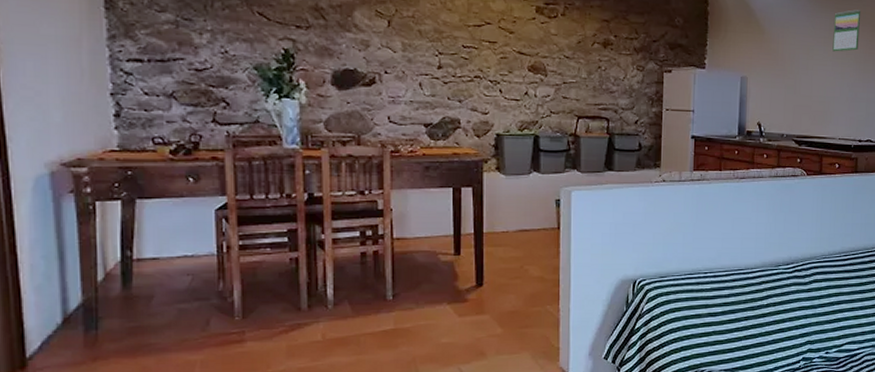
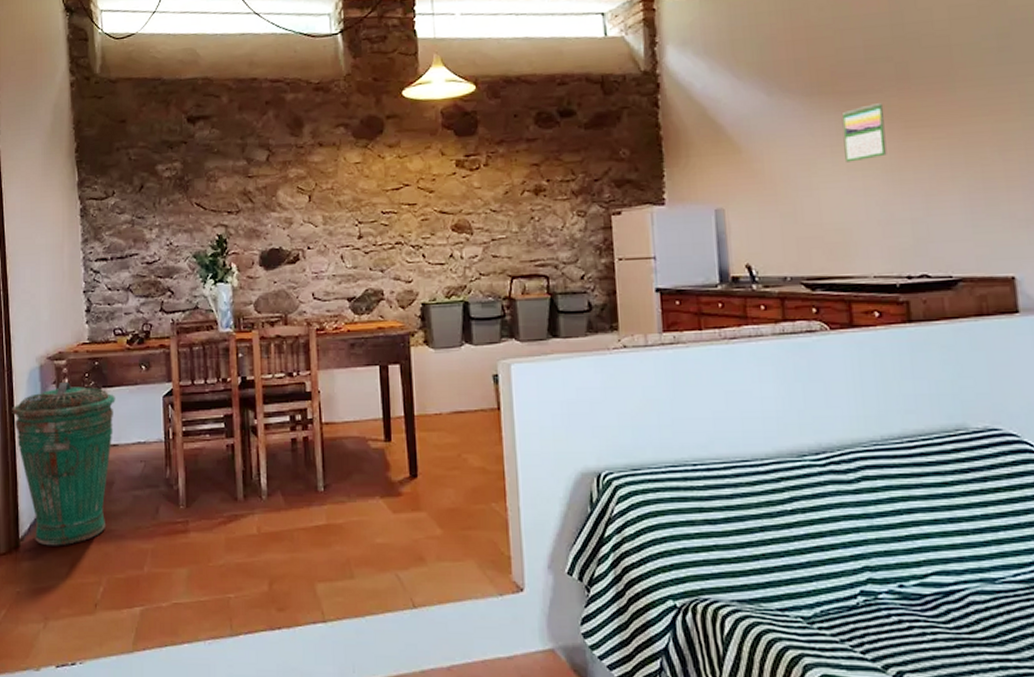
trash can: none [11,192,155,364] -> present [12,383,116,546]

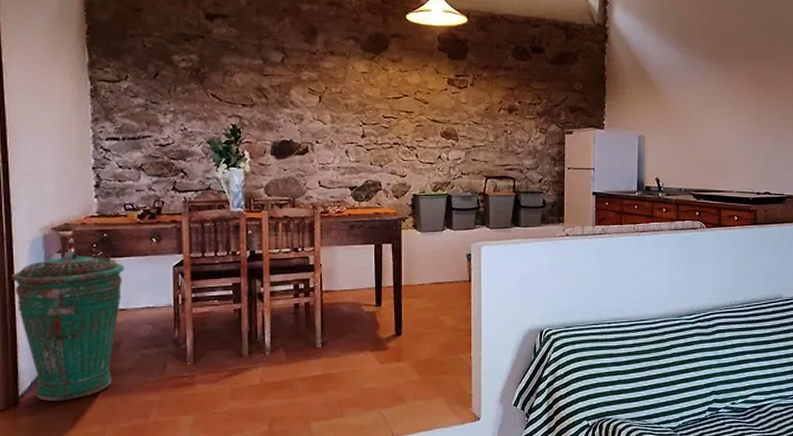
calendar: present [841,102,887,163] -> none [727,67,754,109]

